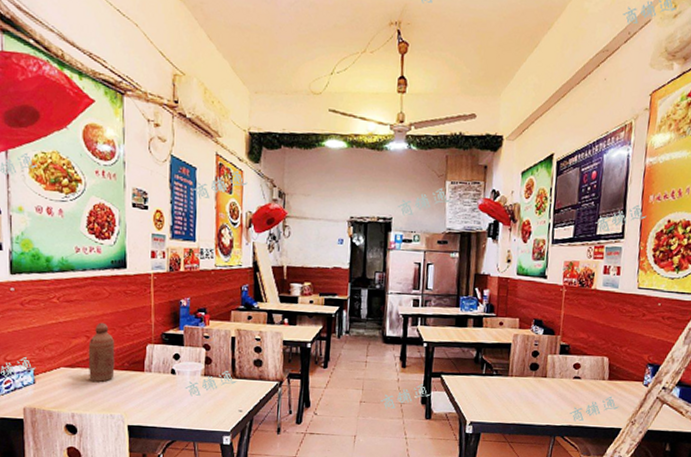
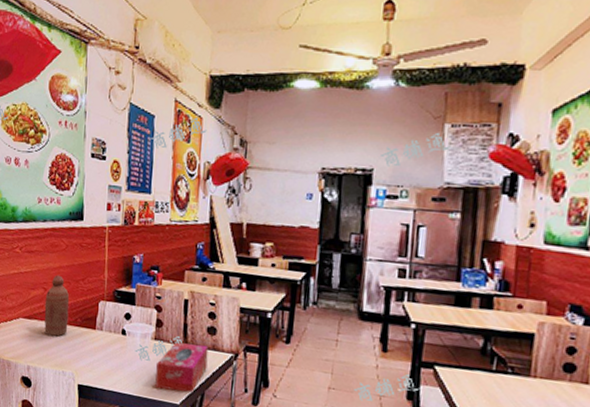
tissue box: none [206,376,256,420] -> present [155,342,209,393]

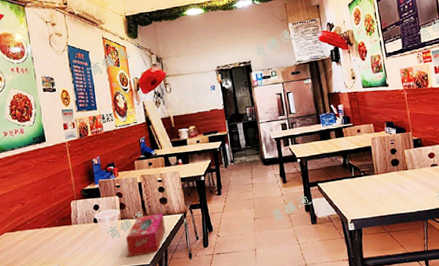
bottle: present [44,274,70,337] -> none [24,189,48,241]

